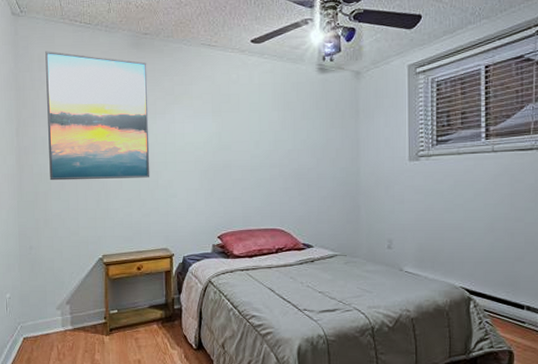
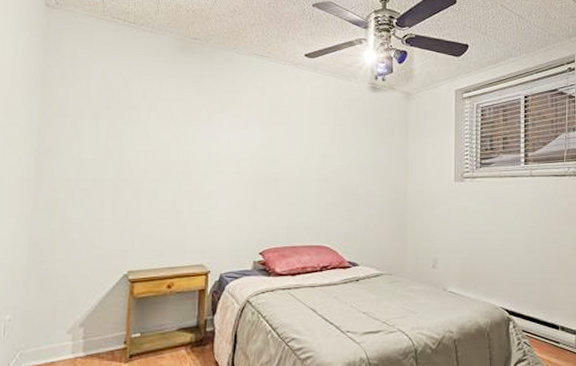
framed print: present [45,51,150,181] -> none [73,47,194,188]

